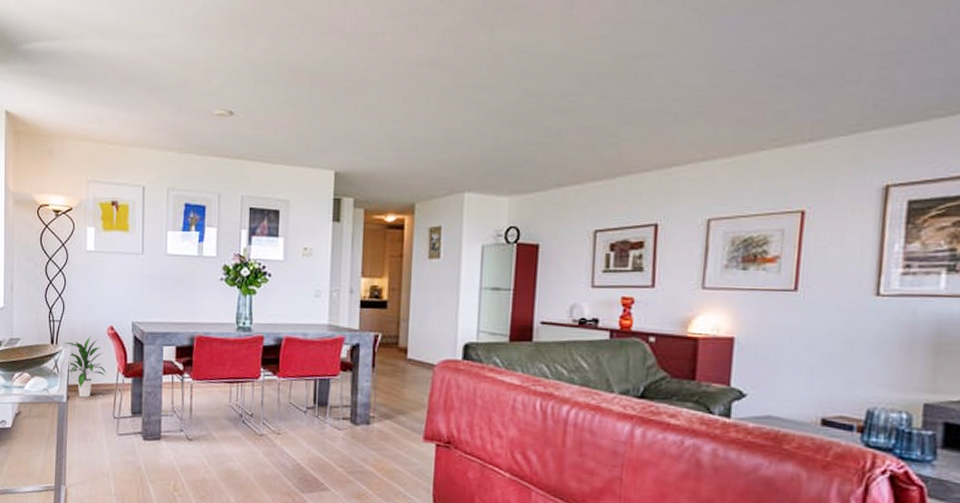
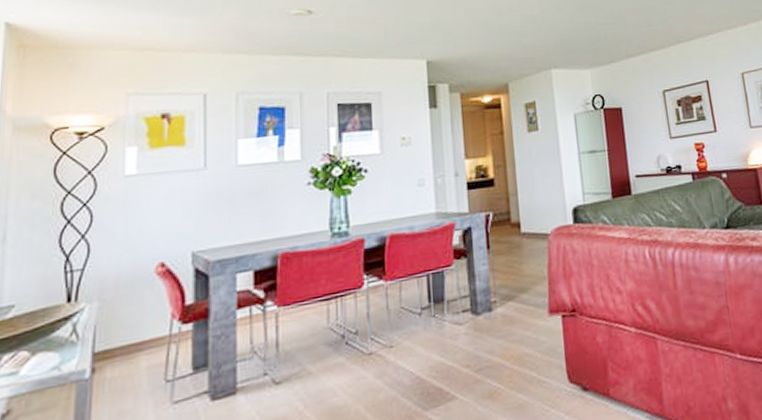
indoor plant: present [64,336,107,398] -> none [87,281,155,366]

